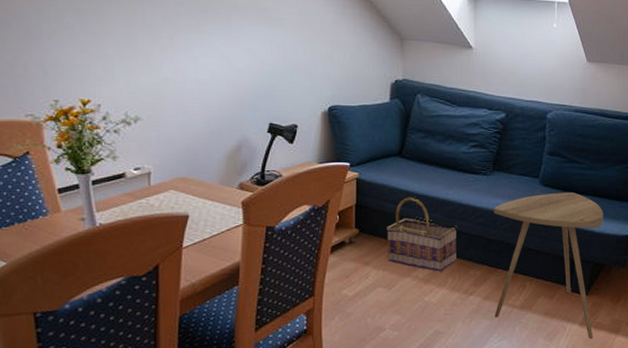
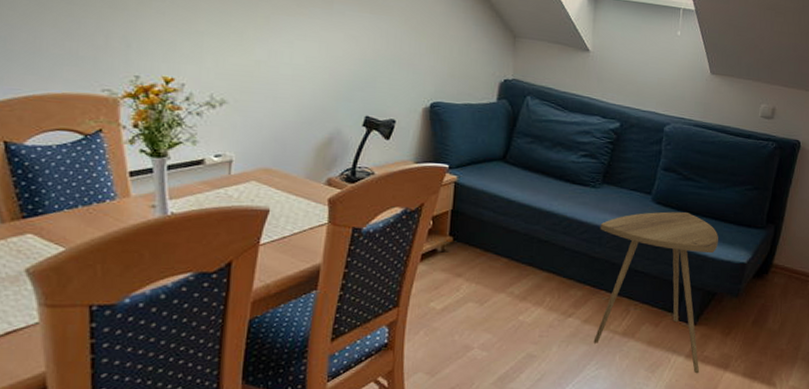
basket: present [386,197,458,272] -> none [482,206,560,289]

